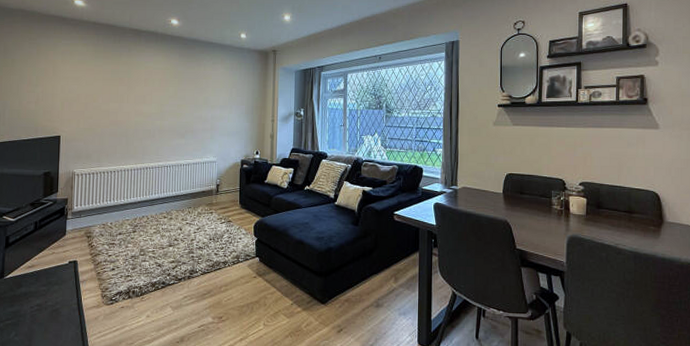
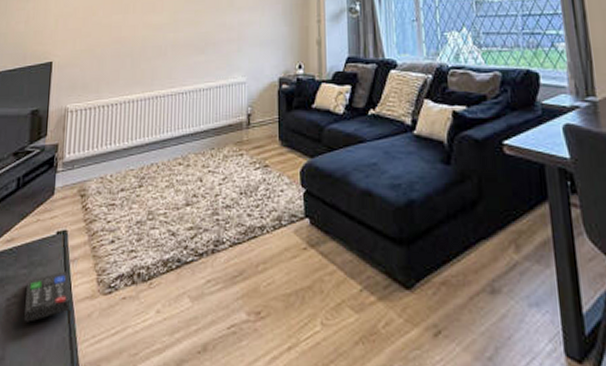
remote control: none [45,288,82,323] -> present [24,271,71,322]

